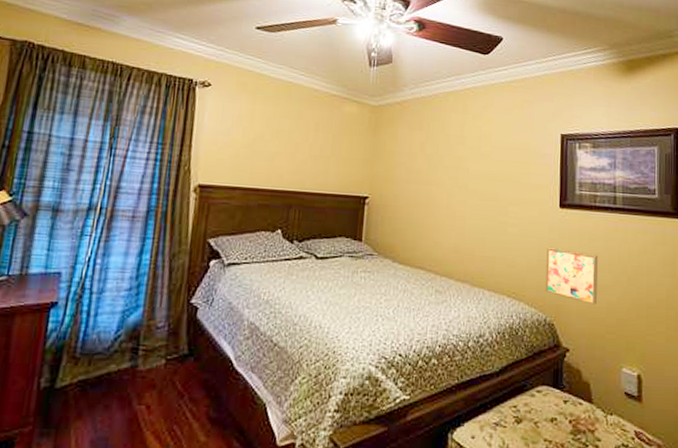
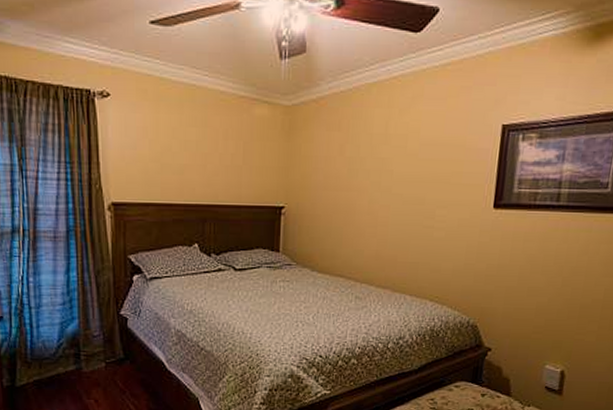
wall art: present [545,246,598,305] -> none [470,250,532,307]

